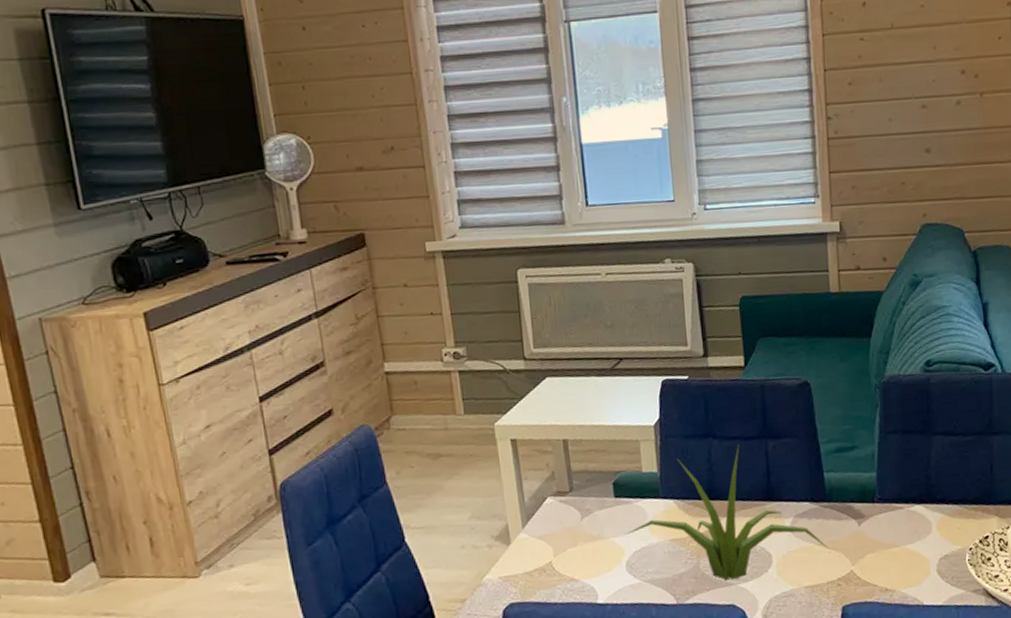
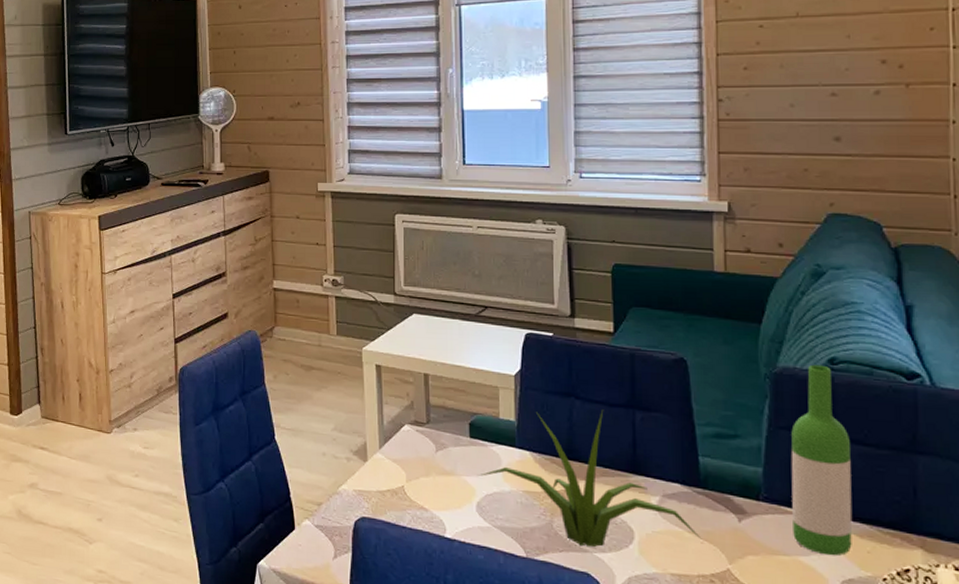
wine bottle: none [898,368,946,539] -> present [791,364,853,556]

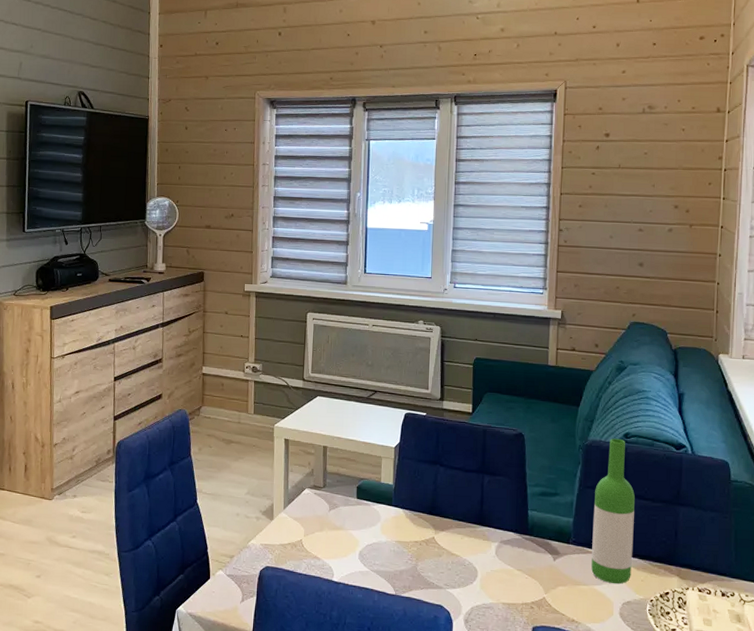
plant: present [477,409,702,548] -> none [361,474,527,585]

